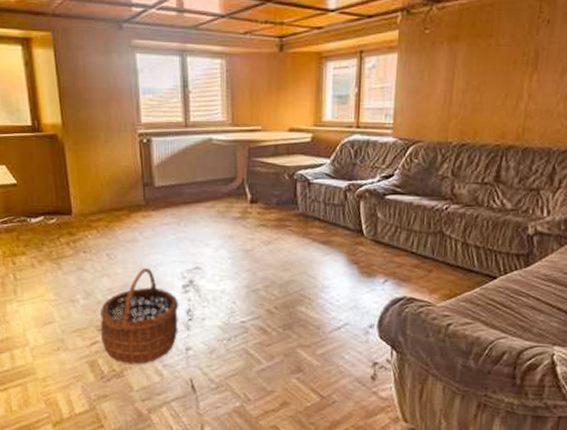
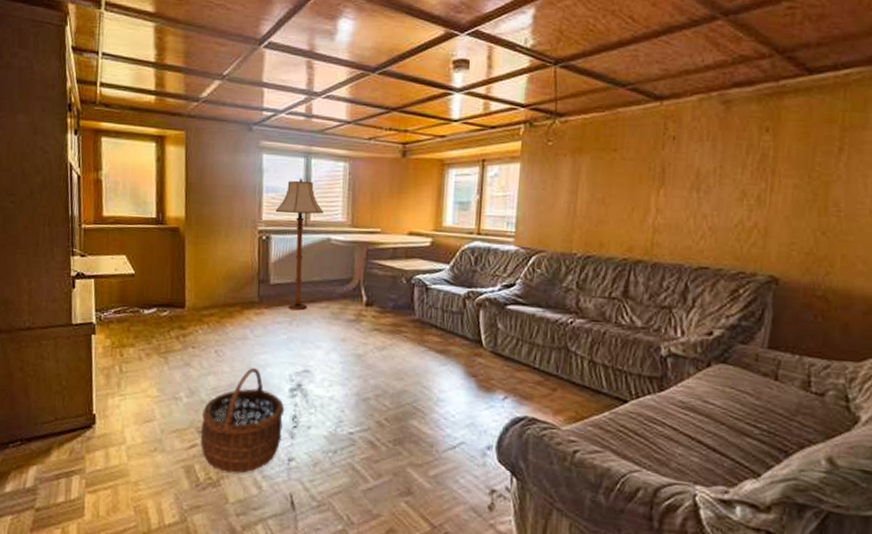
floor lamp: none [154,77,203,211] -> present [275,178,323,311]

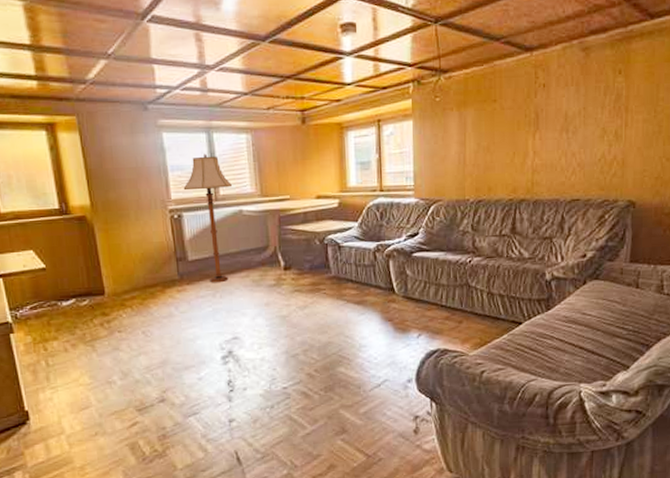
wicker basket: present [200,368,285,473] -> none [138,343,220,443]

